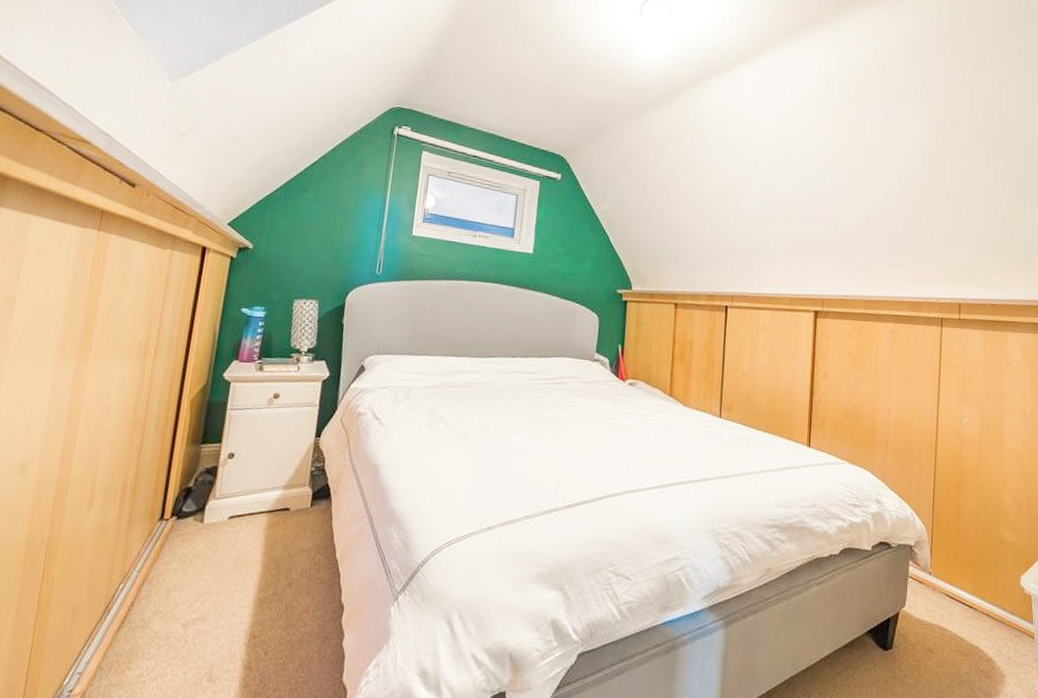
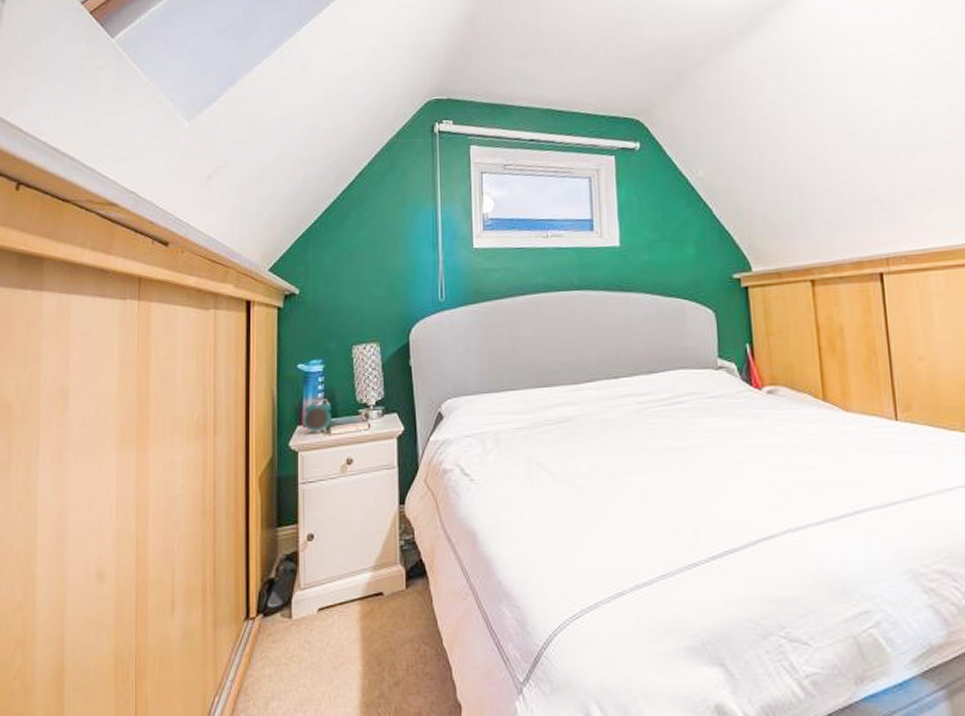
alarm clock: none [239,339,268,370] -> present [302,398,332,434]

